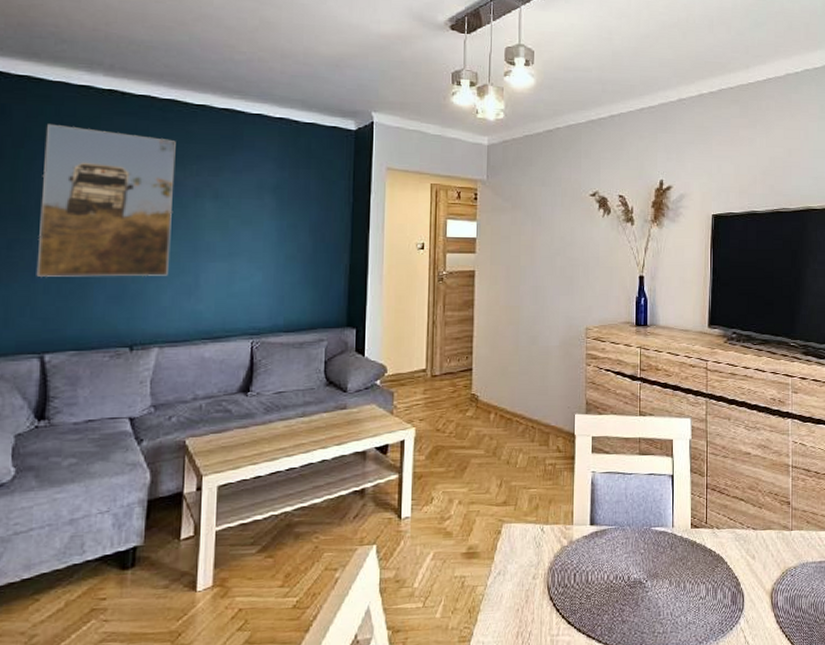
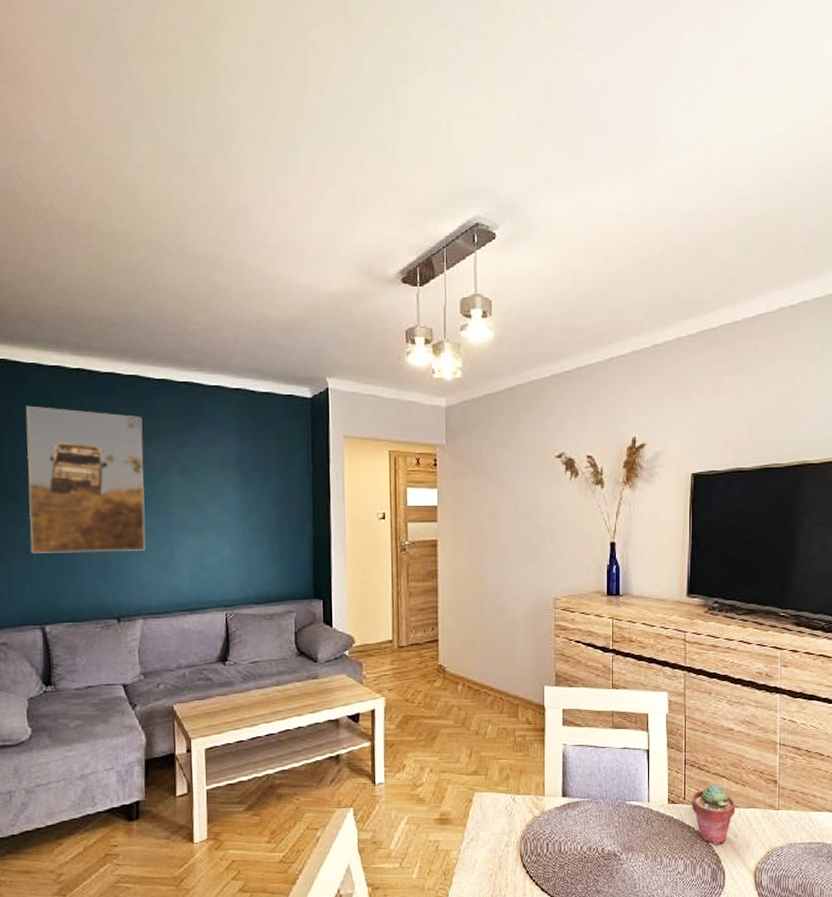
potted succulent: none [713,507,754,569] -> present [691,784,736,846]

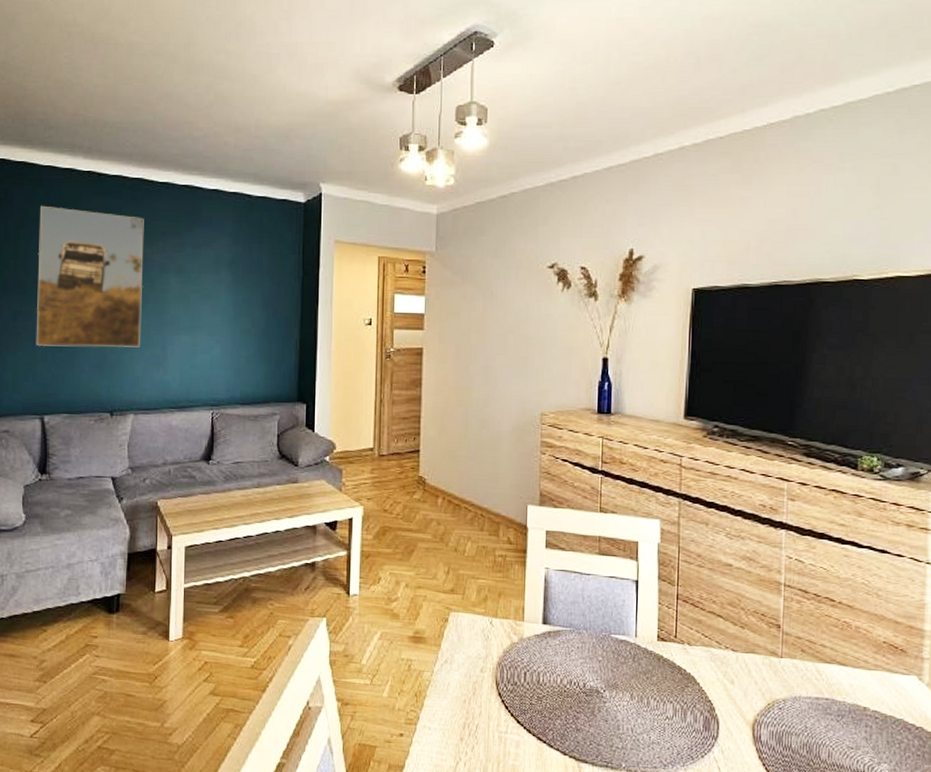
potted succulent: present [691,784,736,846] -> none [683,623,733,692]

